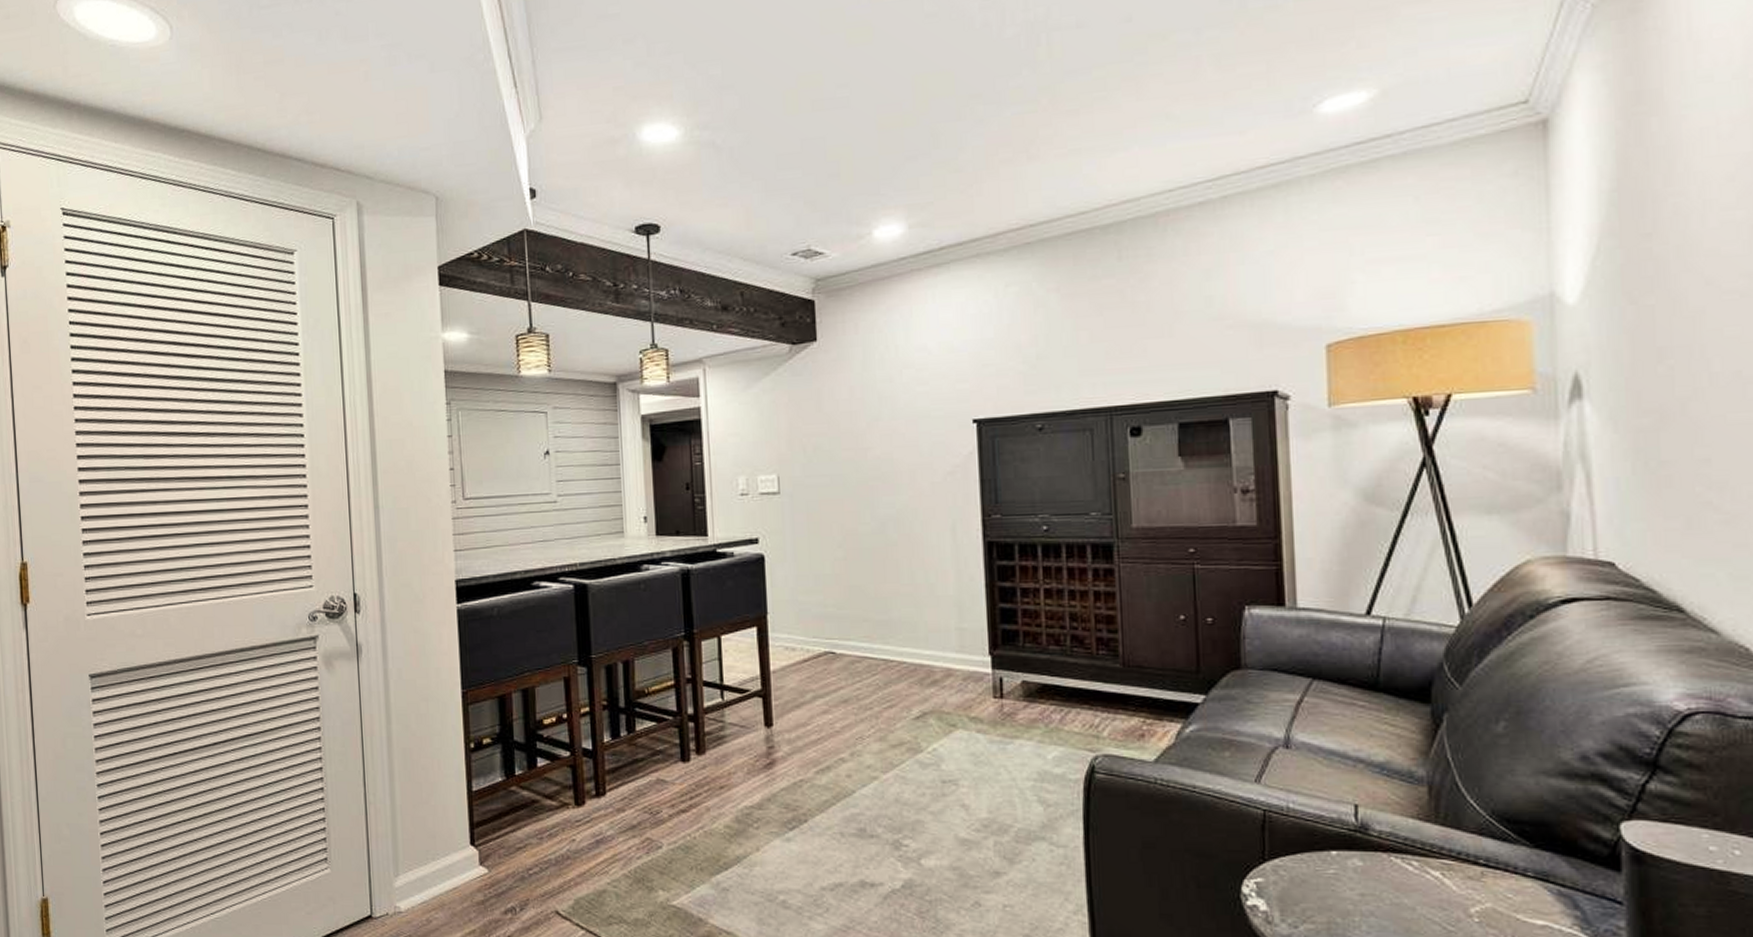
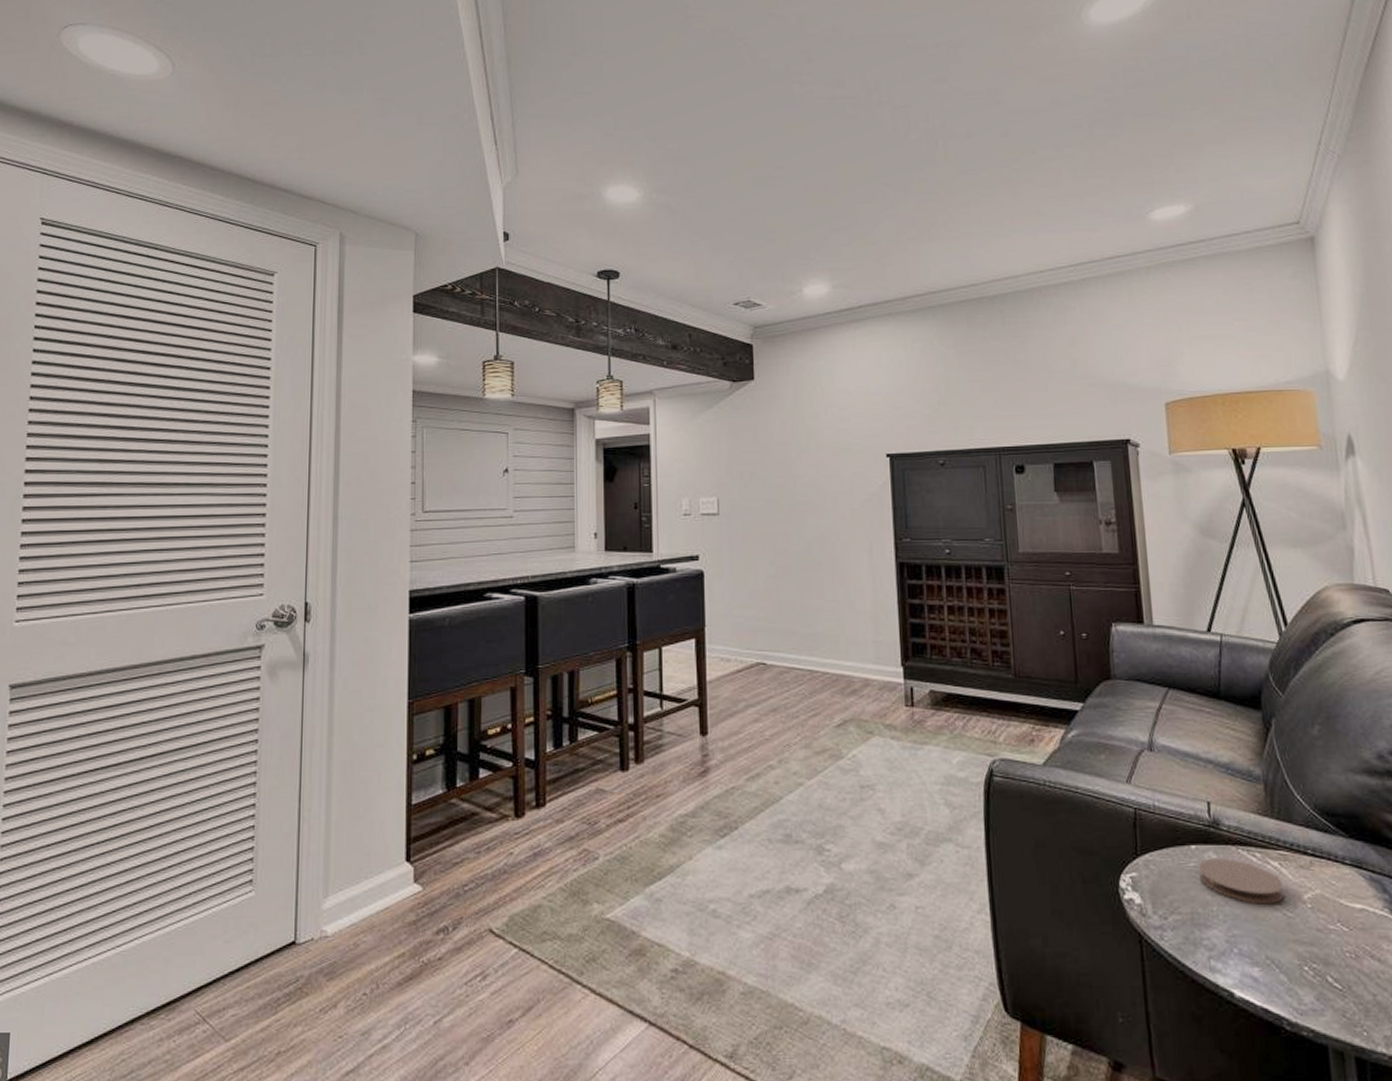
coaster: none [1338,865,1446,917] -> present [1198,858,1285,904]

